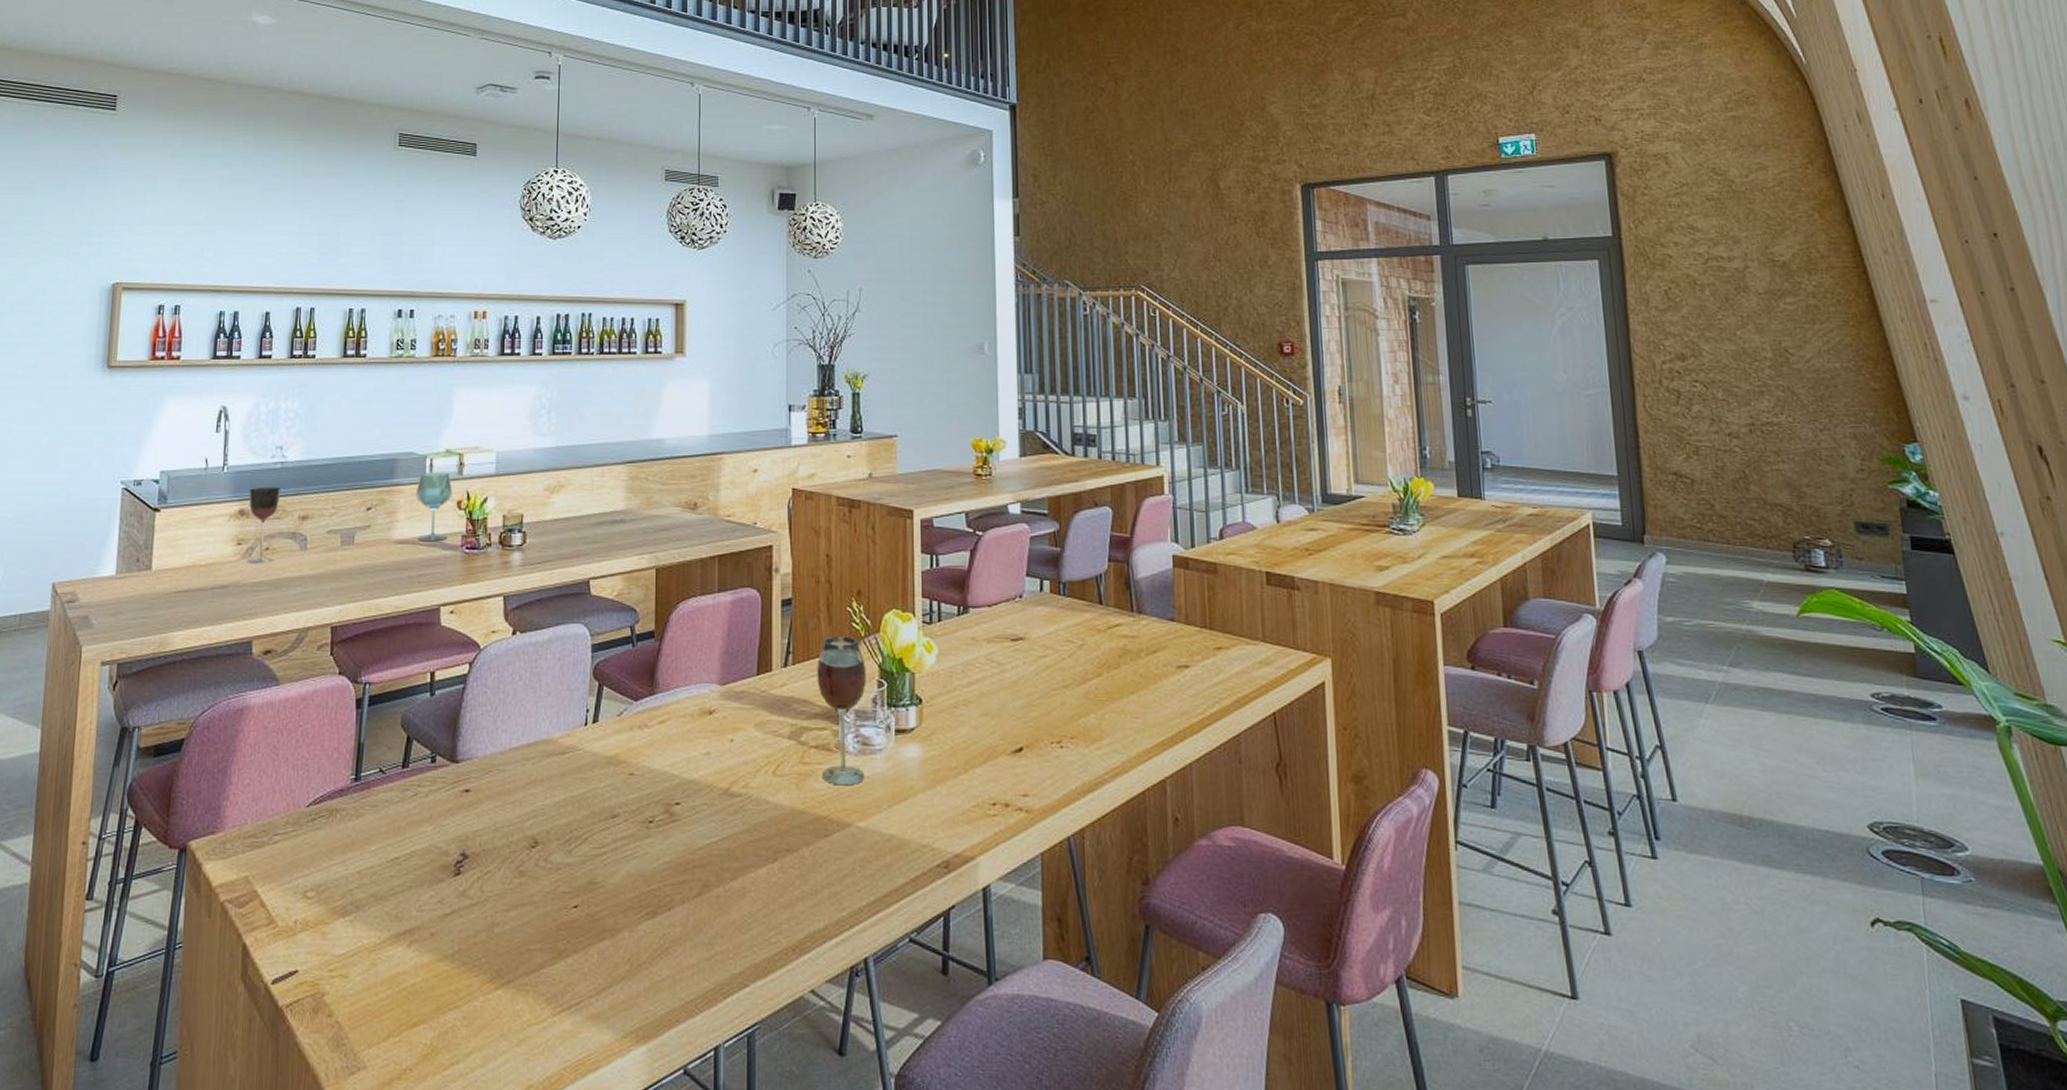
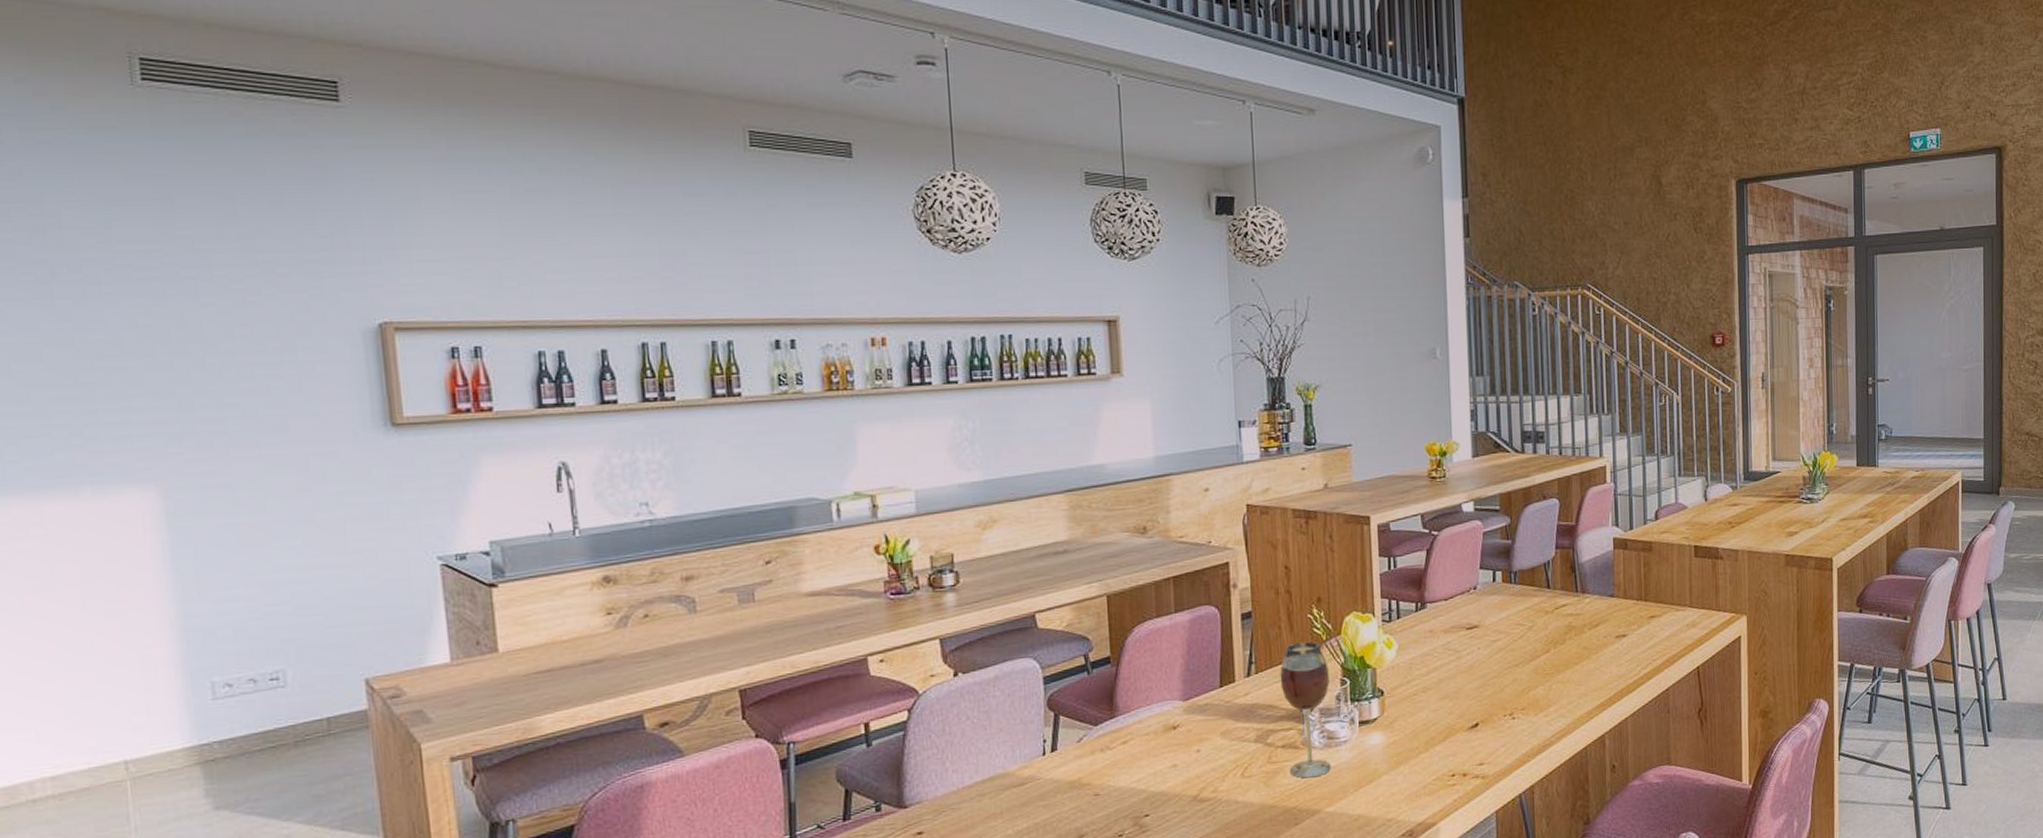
wineglass: present [247,487,280,564] -> none [612,547,659,634]
wine glass: present [415,471,453,542] -> none [823,516,868,592]

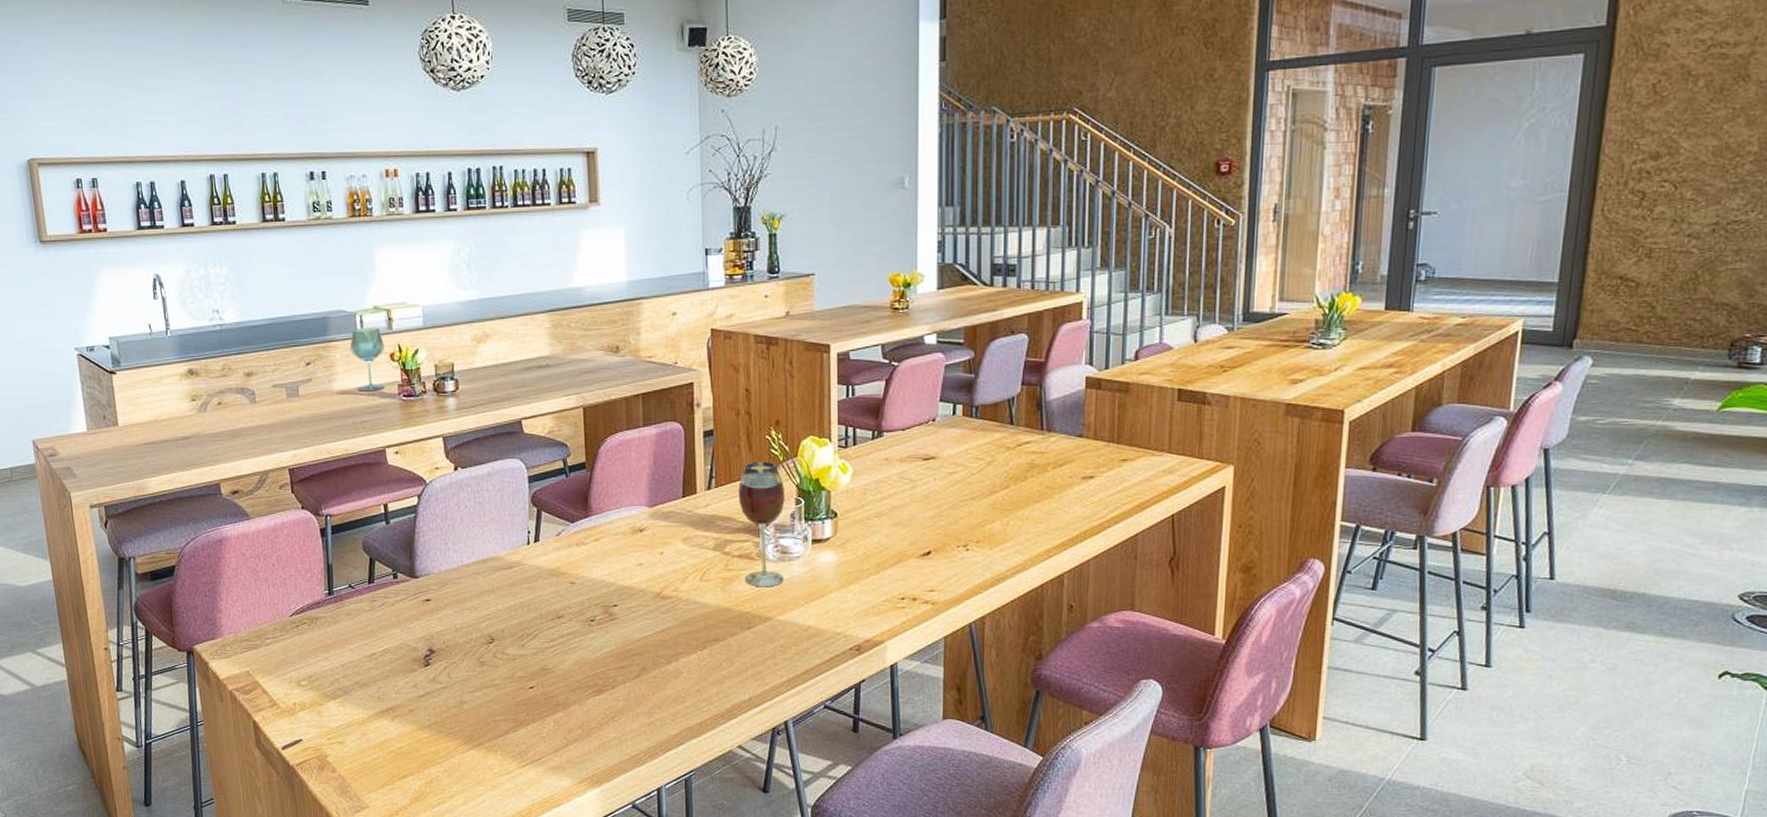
wine glass: none [823,516,868,592] -> present [350,327,385,392]

